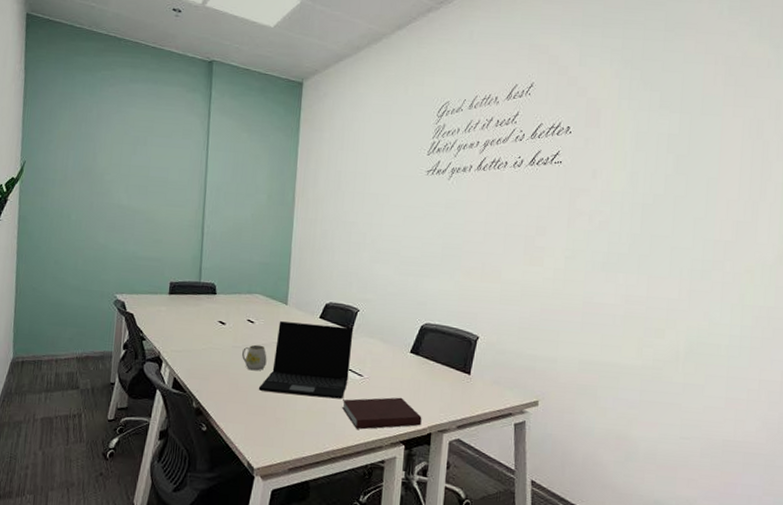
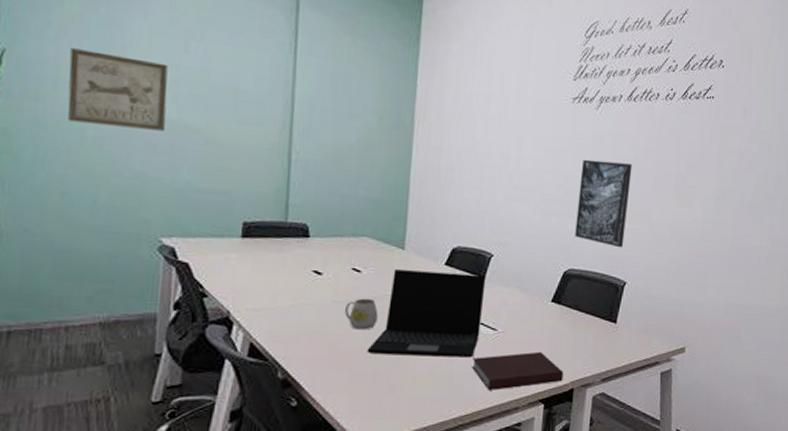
wall art: none [60,157,122,214] -> present [67,48,168,131]
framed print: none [430,224,483,305] -> present [575,159,633,248]

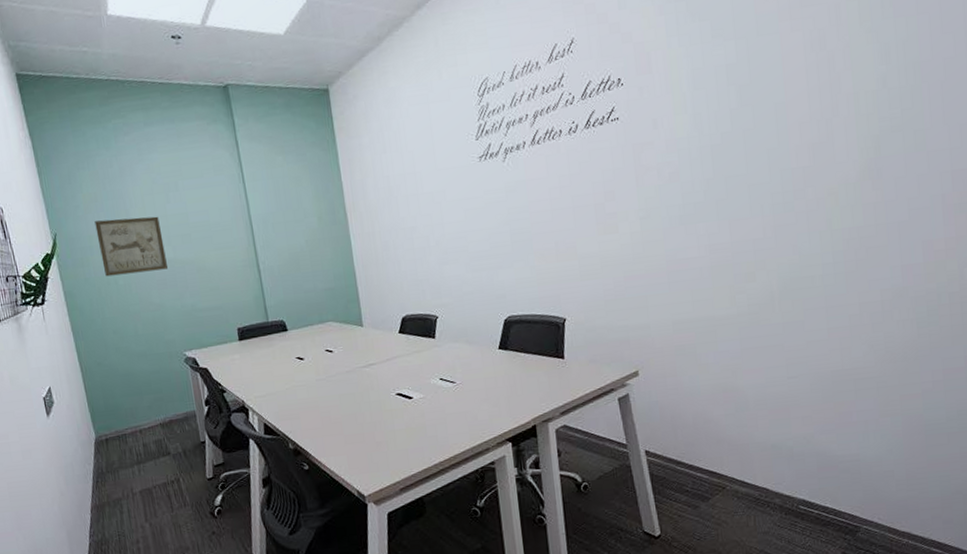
mug: present [345,298,378,330] -> none [327,372,355,401]
laptop: present [367,269,486,358] -> none [351,336,442,418]
notebook: present [472,351,564,390] -> none [440,396,524,436]
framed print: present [575,159,633,248] -> none [500,205,556,288]

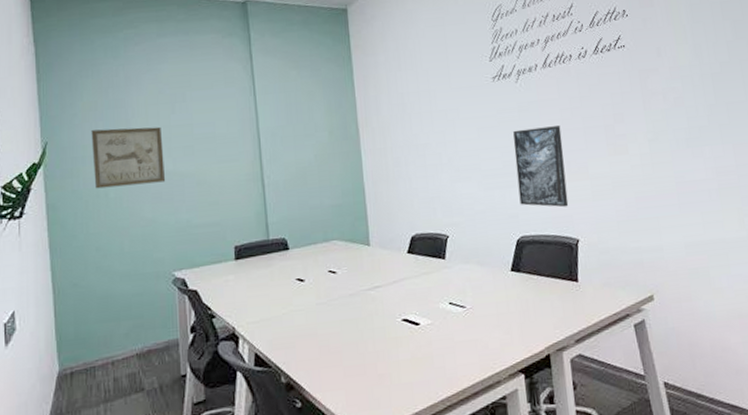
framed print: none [500,205,556,288] -> present [513,126,569,207]

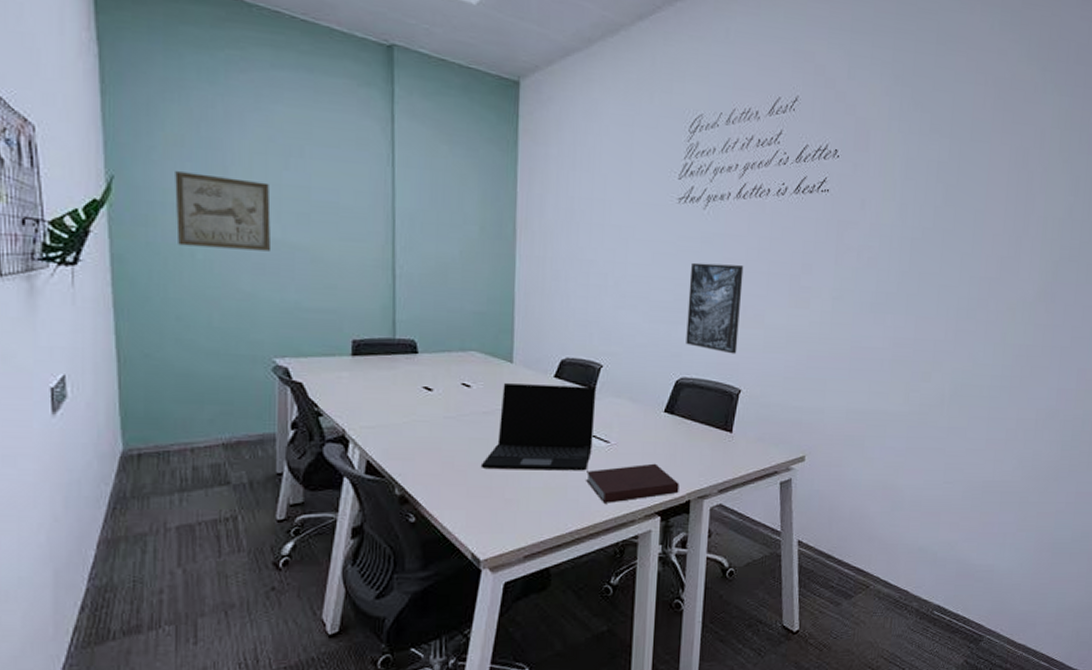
laptop: none [353,256,451,347] -> present [480,383,597,471]
notebook: none [448,322,538,368] -> present [586,463,680,503]

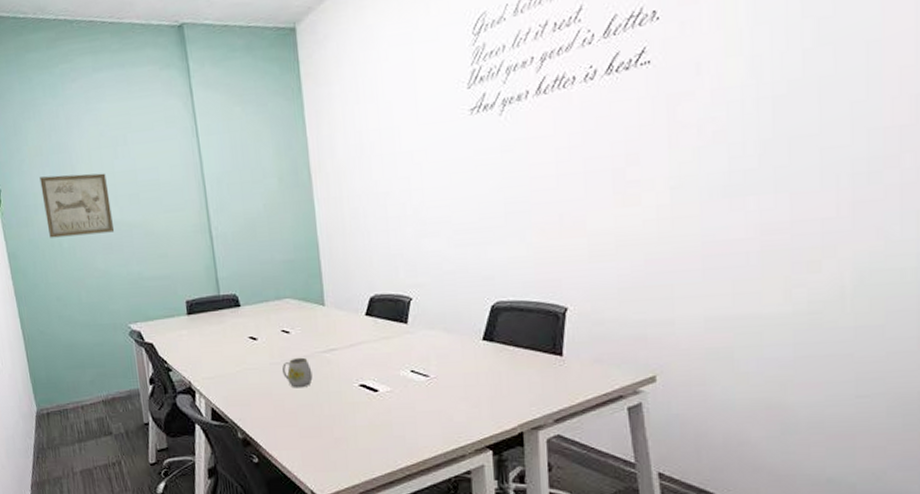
mug: none [457,413,490,445] -> present [282,357,313,388]
laptop: present [480,383,597,471] -> none [308,321,412,409]
notebook: present [586,463,680,503] -> none [409,395,509,439]
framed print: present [686,262,744,354] -> none [493,169,558,270]

